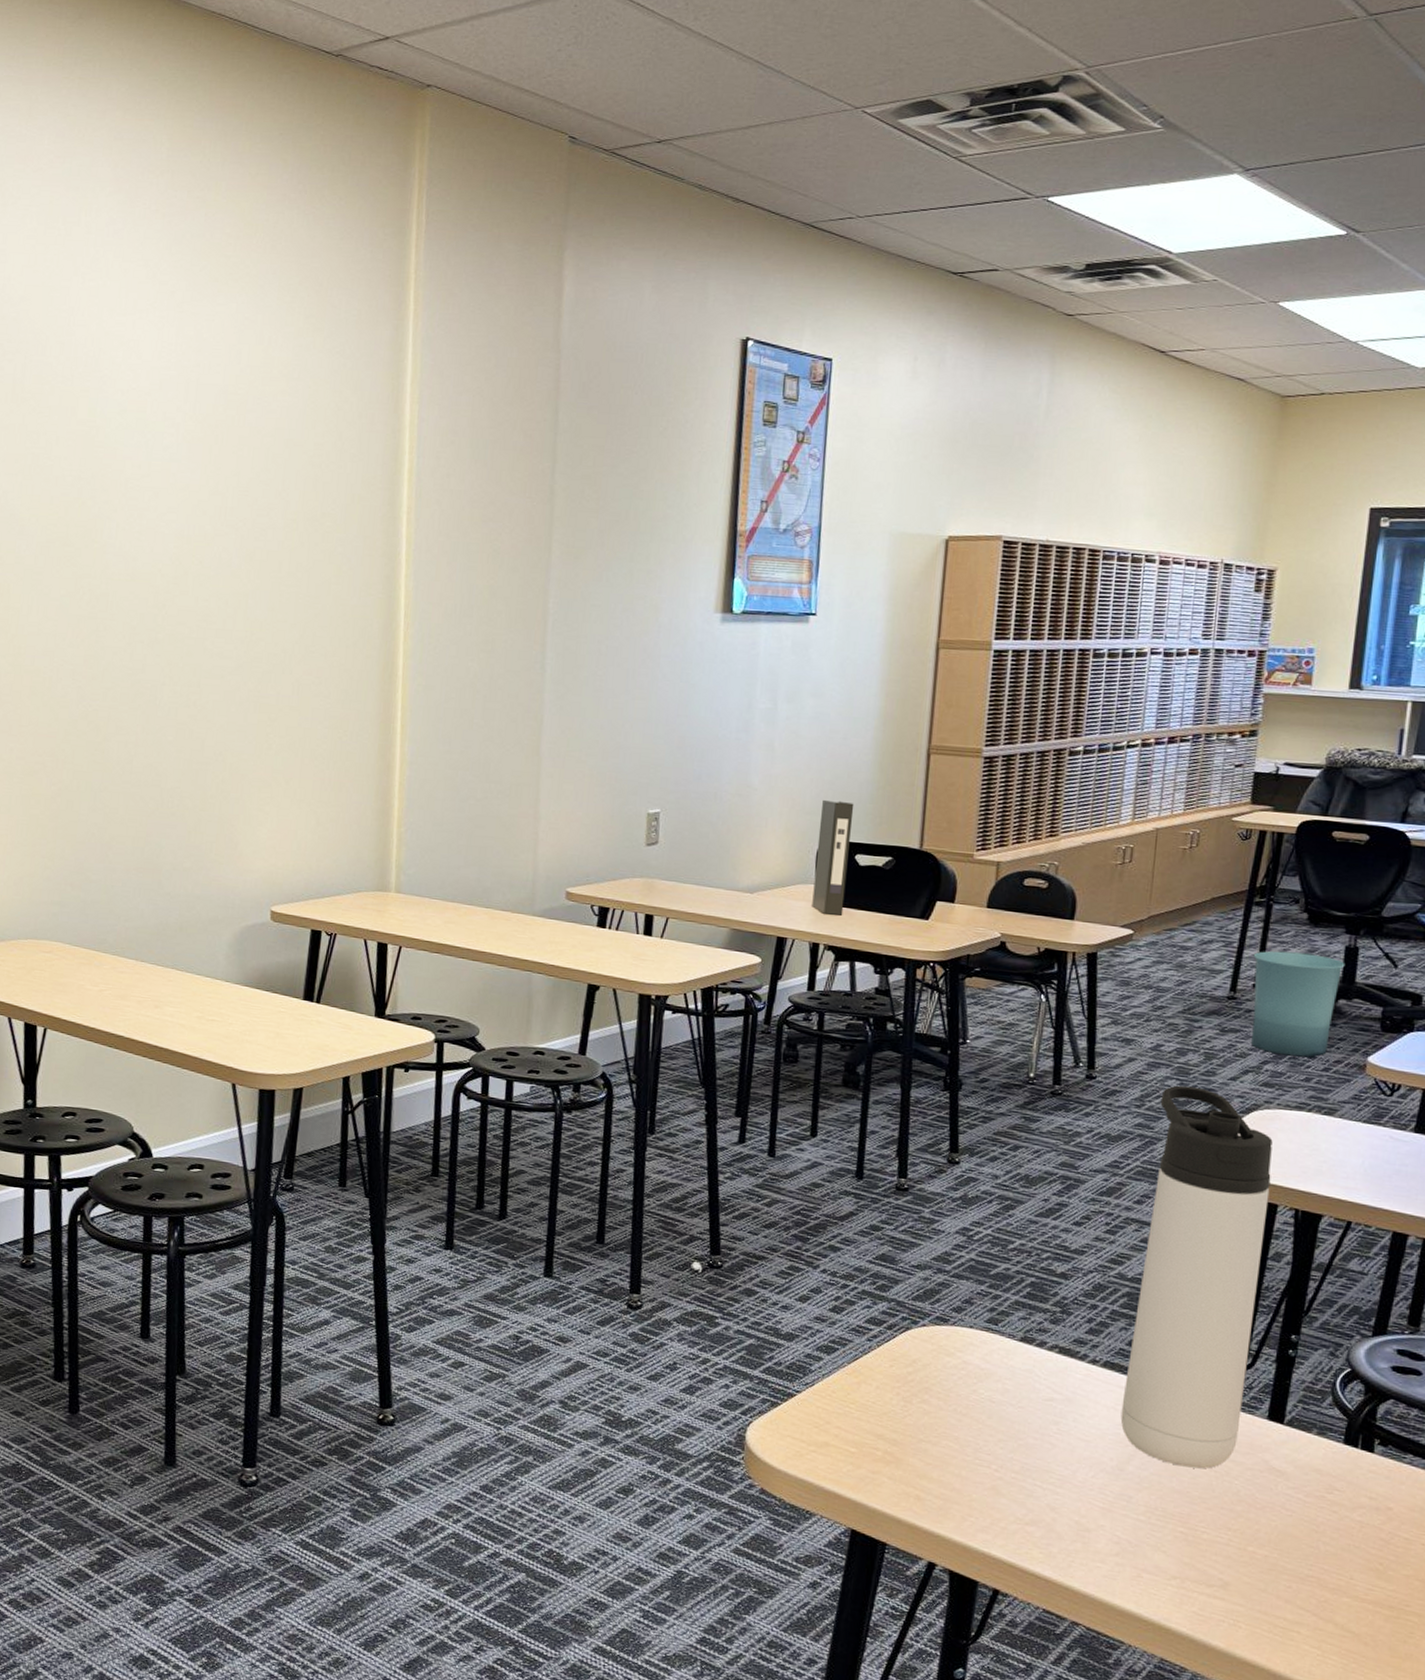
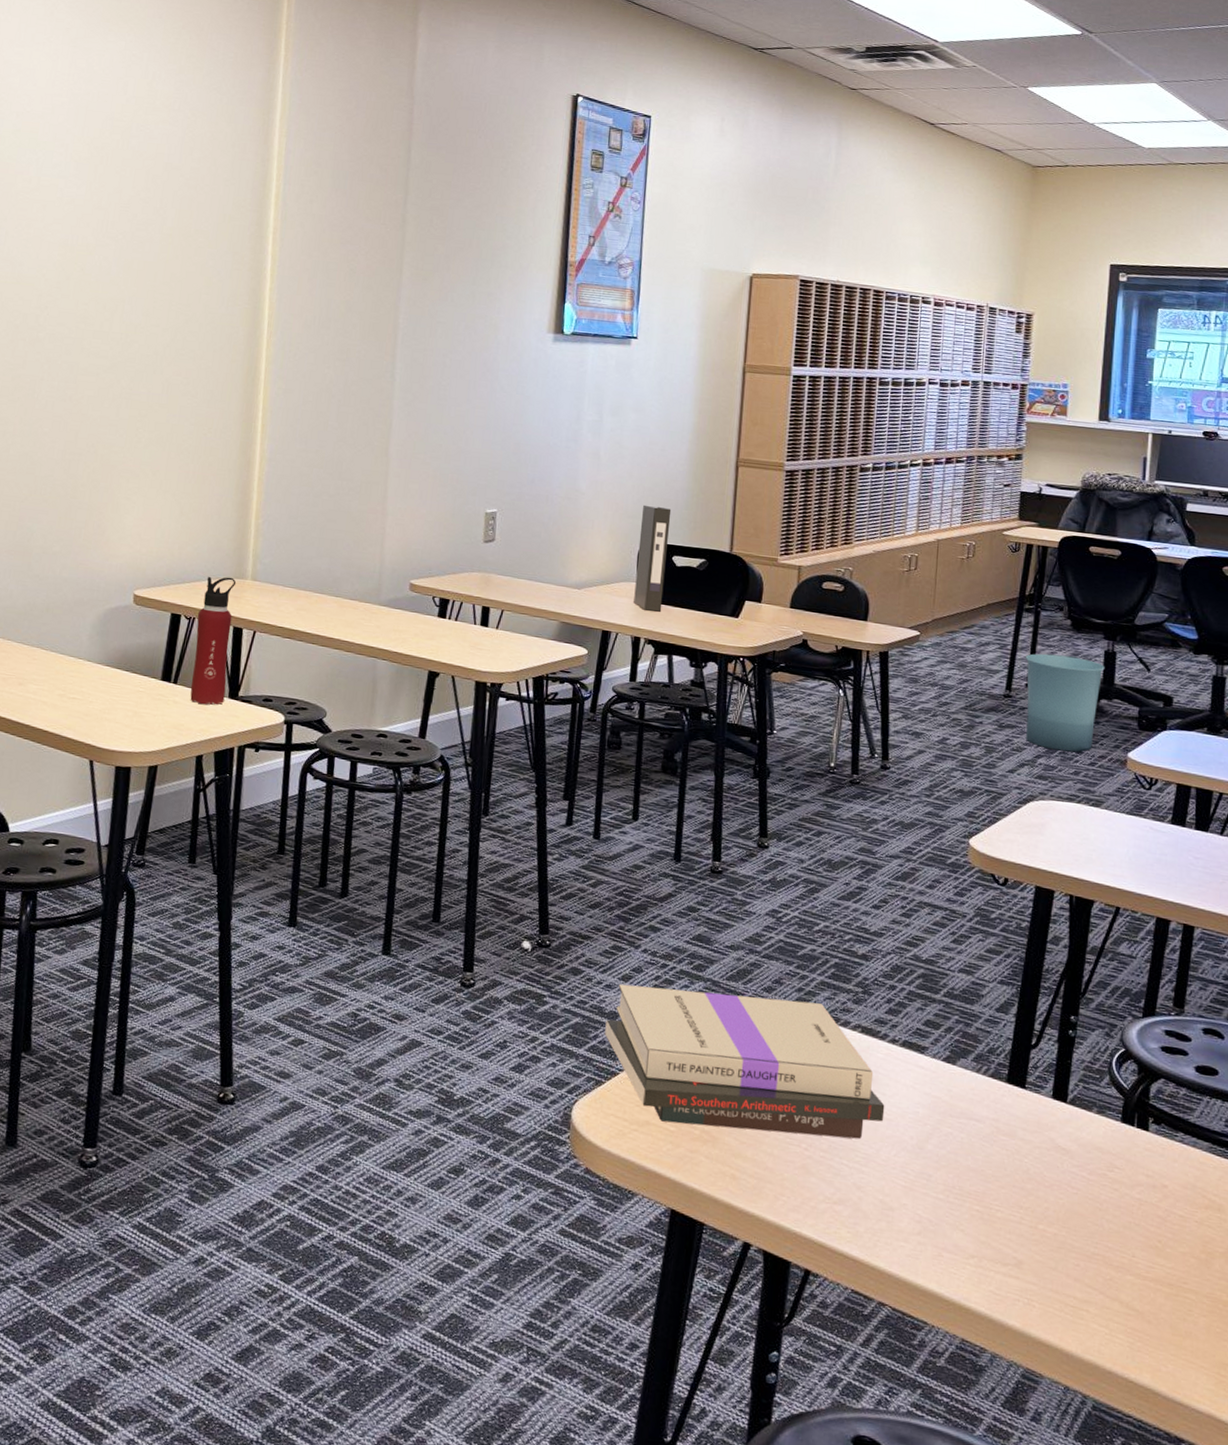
water bottle: none [334,890,379,1024] -> present [190,577,236,705]
books: none [781,1304,1083,1461] -> present [605,983,885,1140]
thermos bottle: present [1120,1085,1273,1469] -> none [919,776,1048,1147]

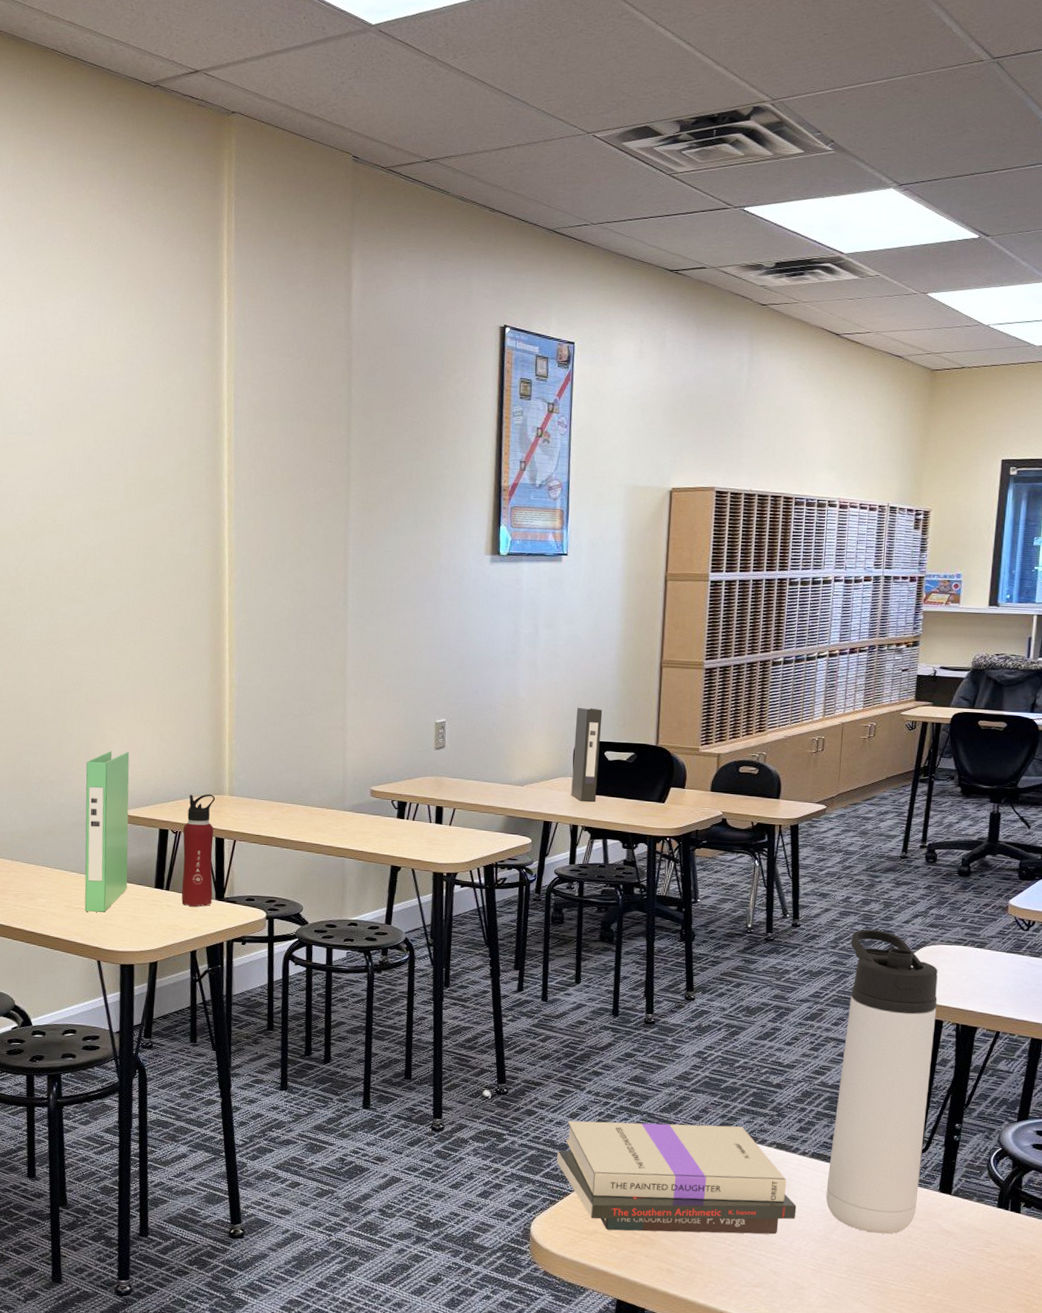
binder: none [80,523,145,705] -> present [84,751,130,912]
thermos bottle: none [919,776,1048,1147] -> present [826,929,938,1234]
waste bin: present [1025,653,1105,753] -> none [920,818,991,903]

